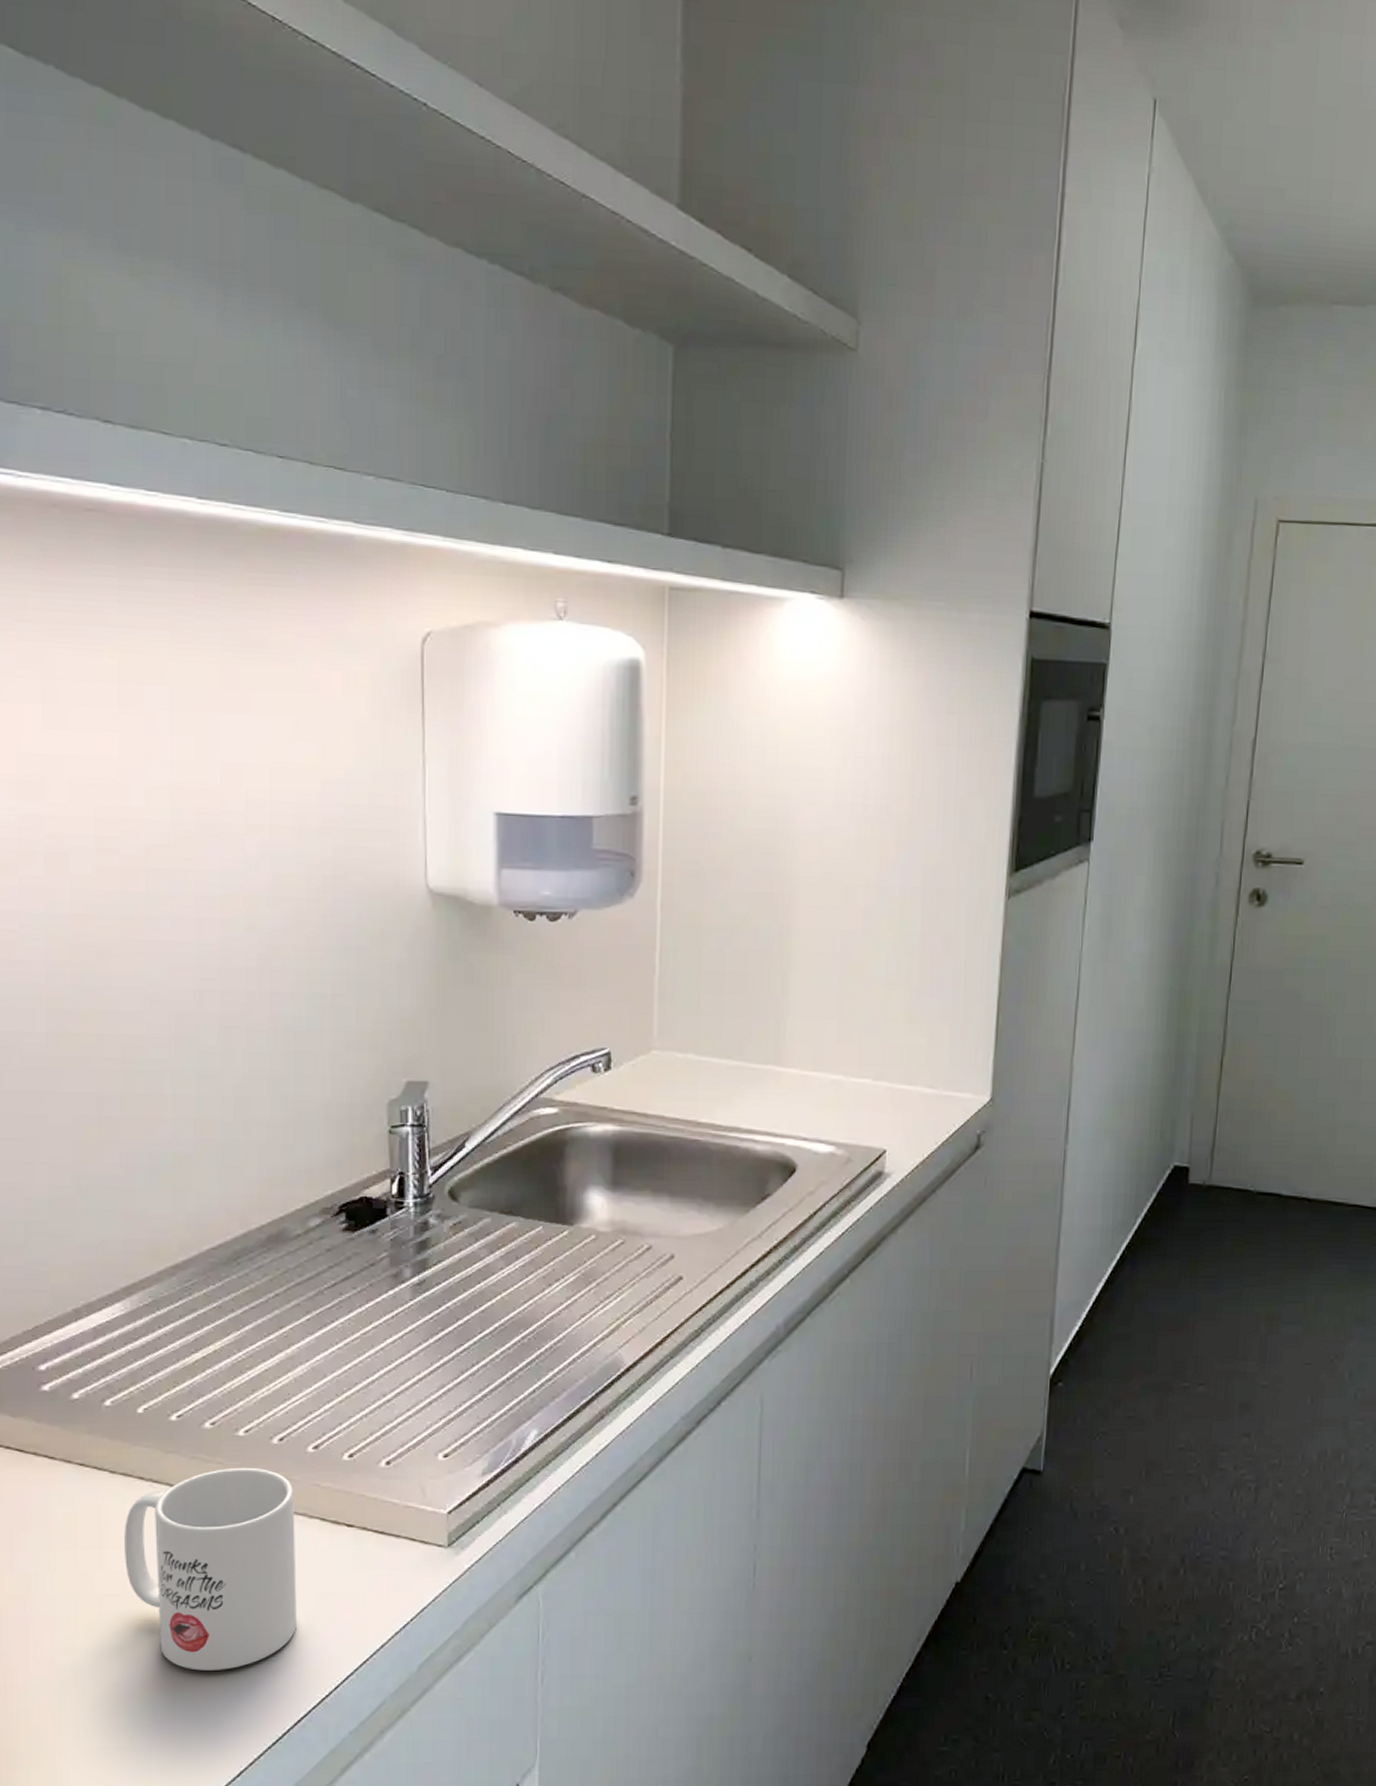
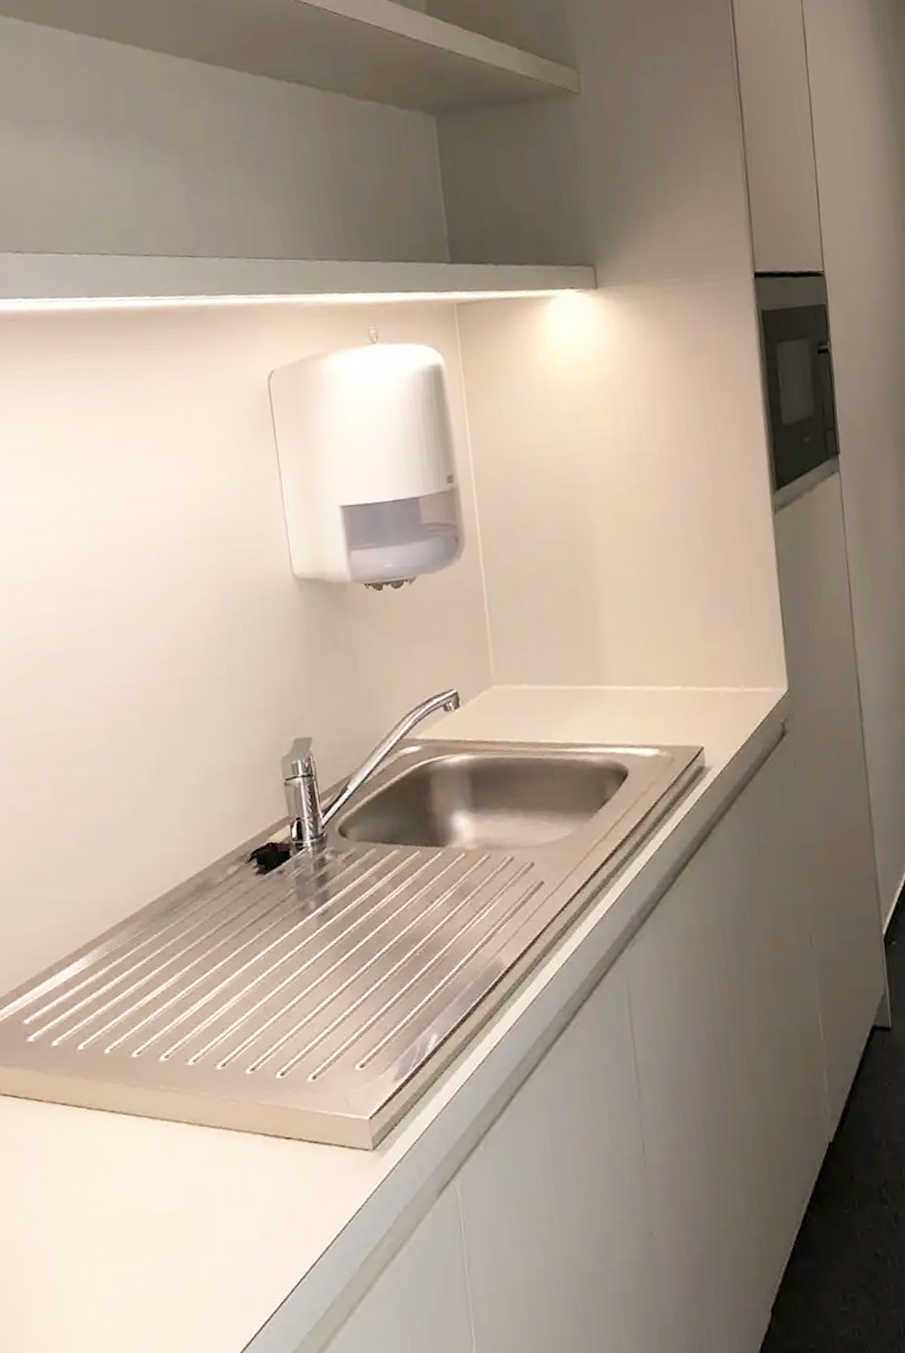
mug: present [124,1467,297,1671] -> none [103,1093,253,1285]

